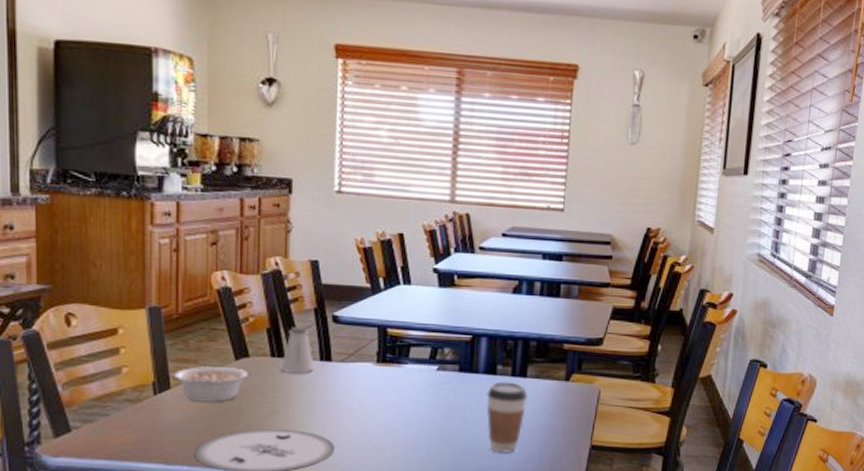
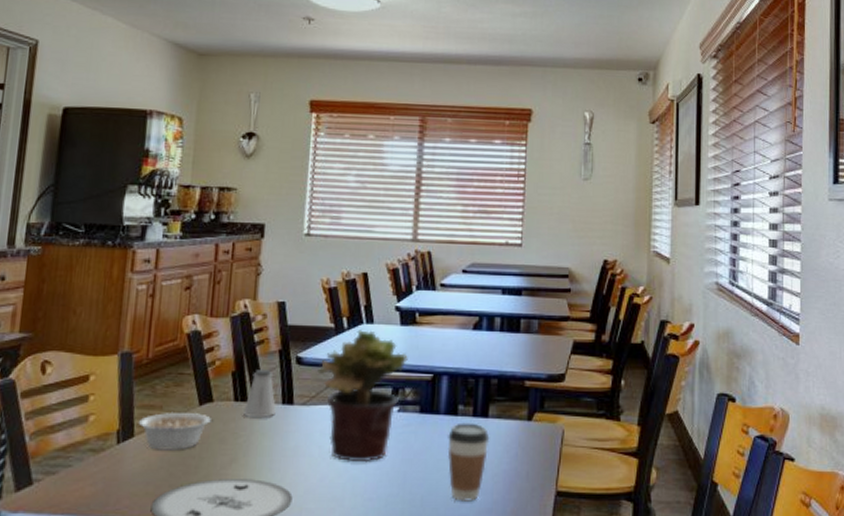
potted plant: none [355,290,447,417] -> present [317,330,408,463]

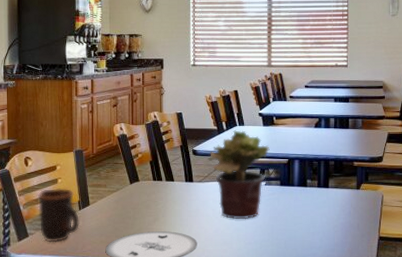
mug: none [51,409,117,494] -> present [37,188,80,243]
legume: present [138,411,214,450] -> none [91,188,141,214]
saltshaker: present [243,370,276,417] -> none [160,159,182,191]
coffee cup: present [447,422,490,501] -> none [301,191,330,244]

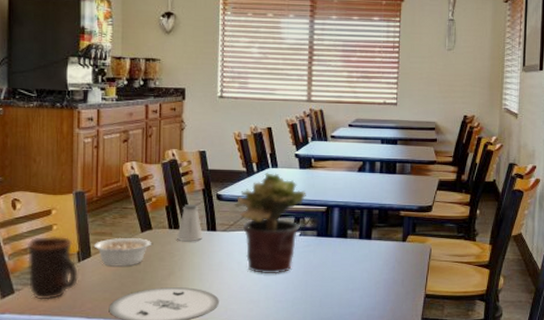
legume: none [91,188,141,214] -> present [93,237,154,267]
saltshaker: none [160,159,182,191] -> present [177,204,202,241]

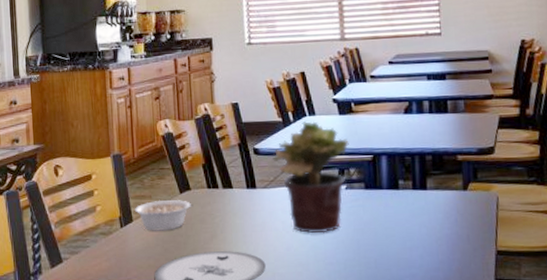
mug: present [26,236,79,300] -> none [71,201,123,269]
saltshaker: present [177,204,202,241] -> none [216,161,243,201]

